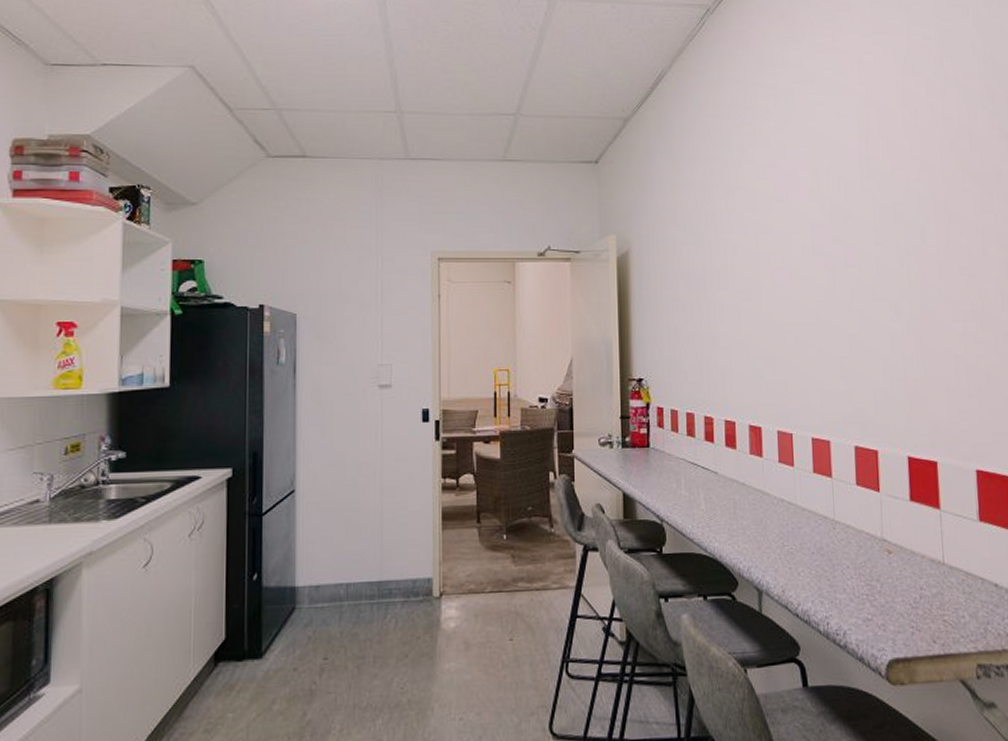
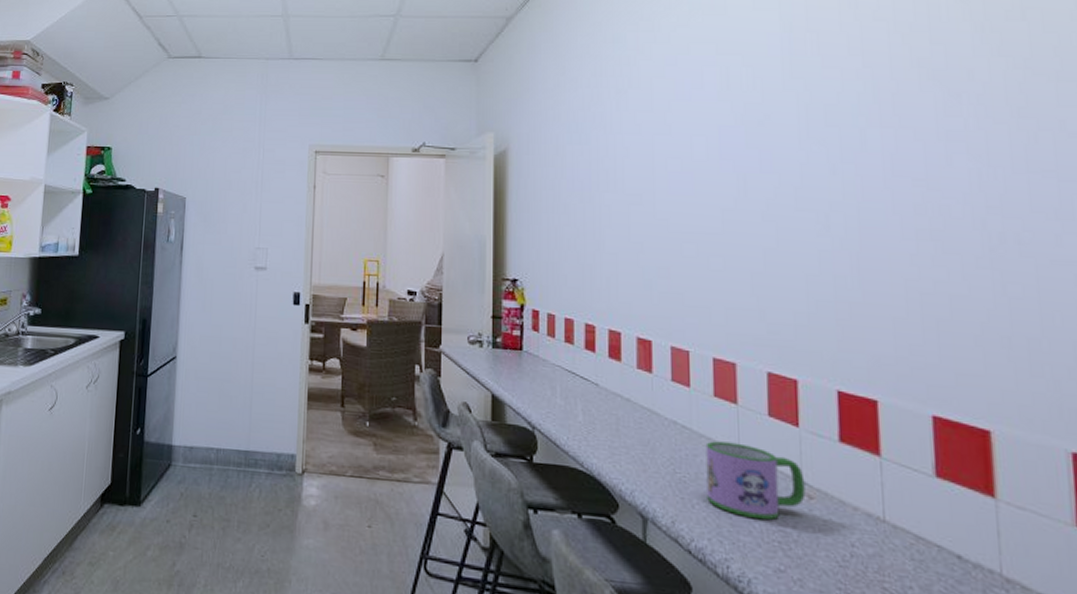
mug: none [808,512,886,578] -> present [705,441,806,520]

